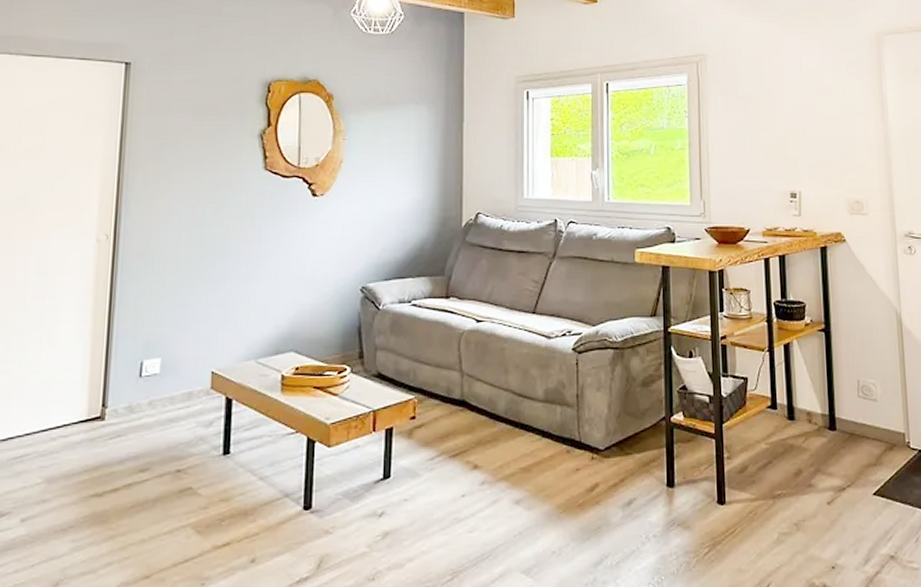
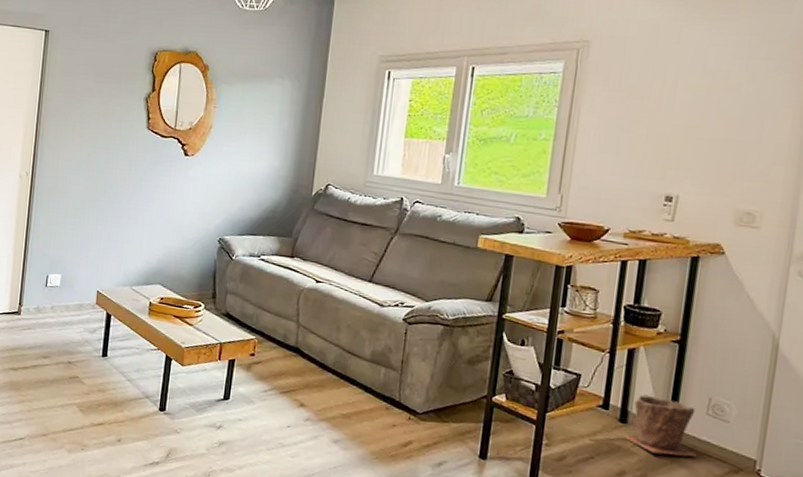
plant pot: none [794,387,857,445] -> present [624,394,696,457]

